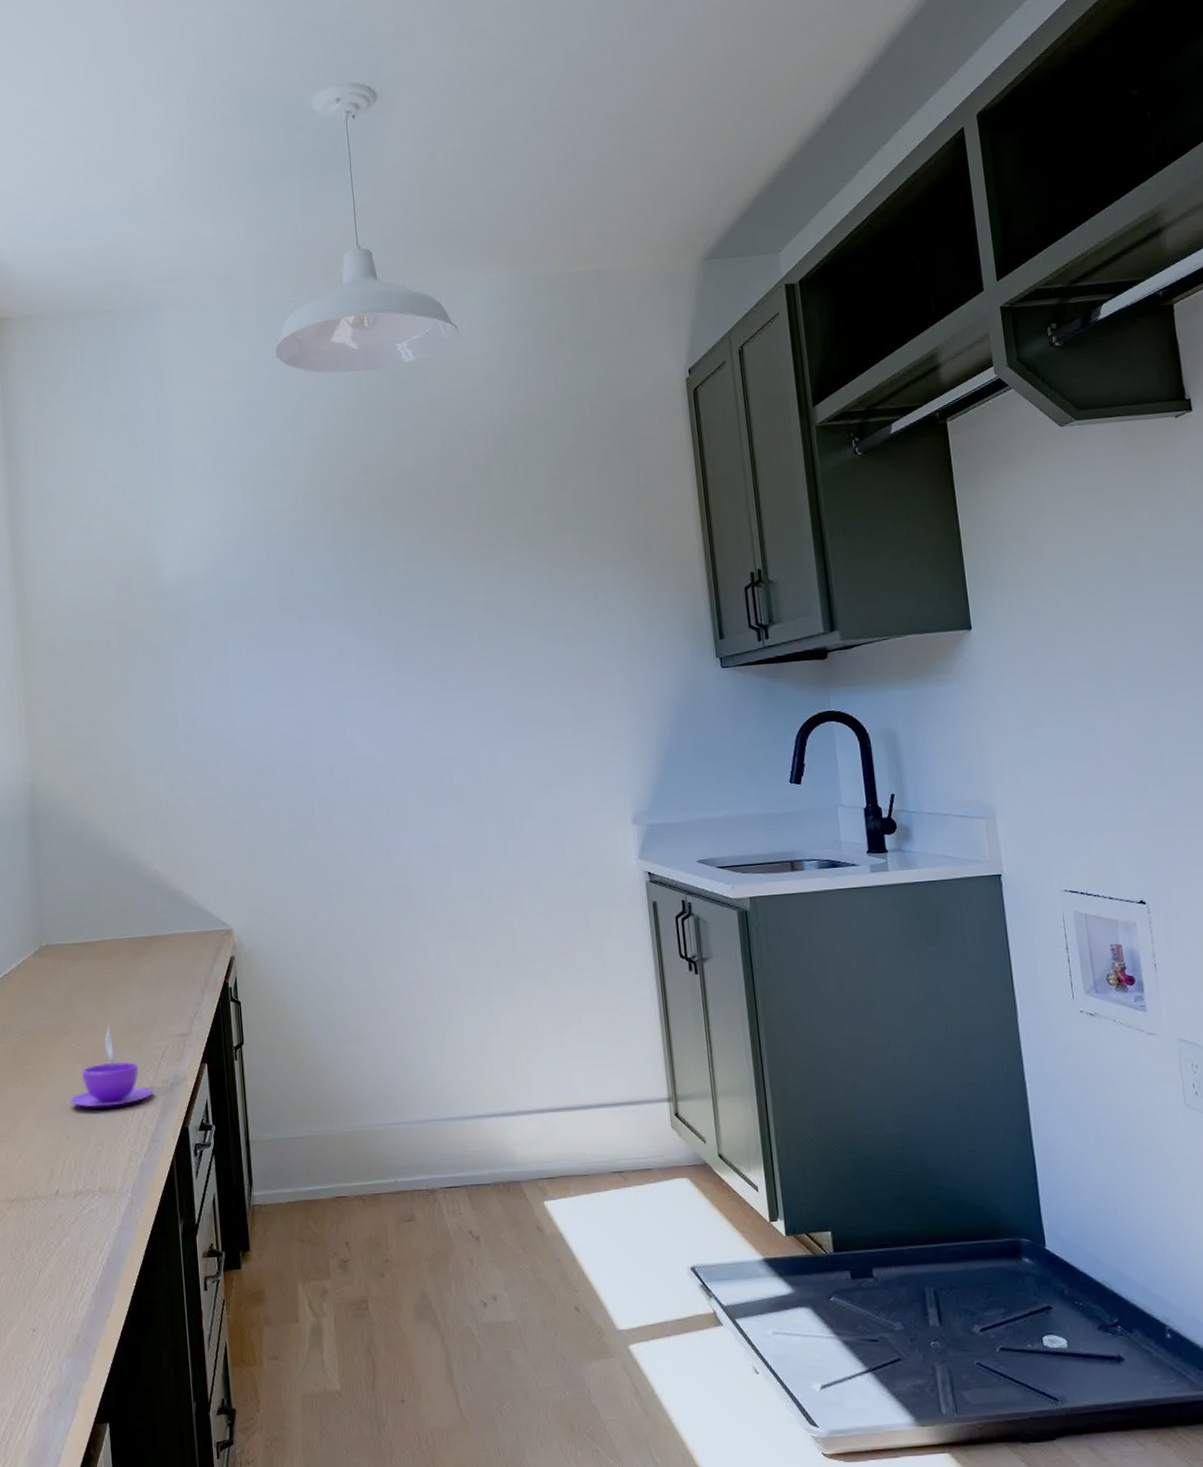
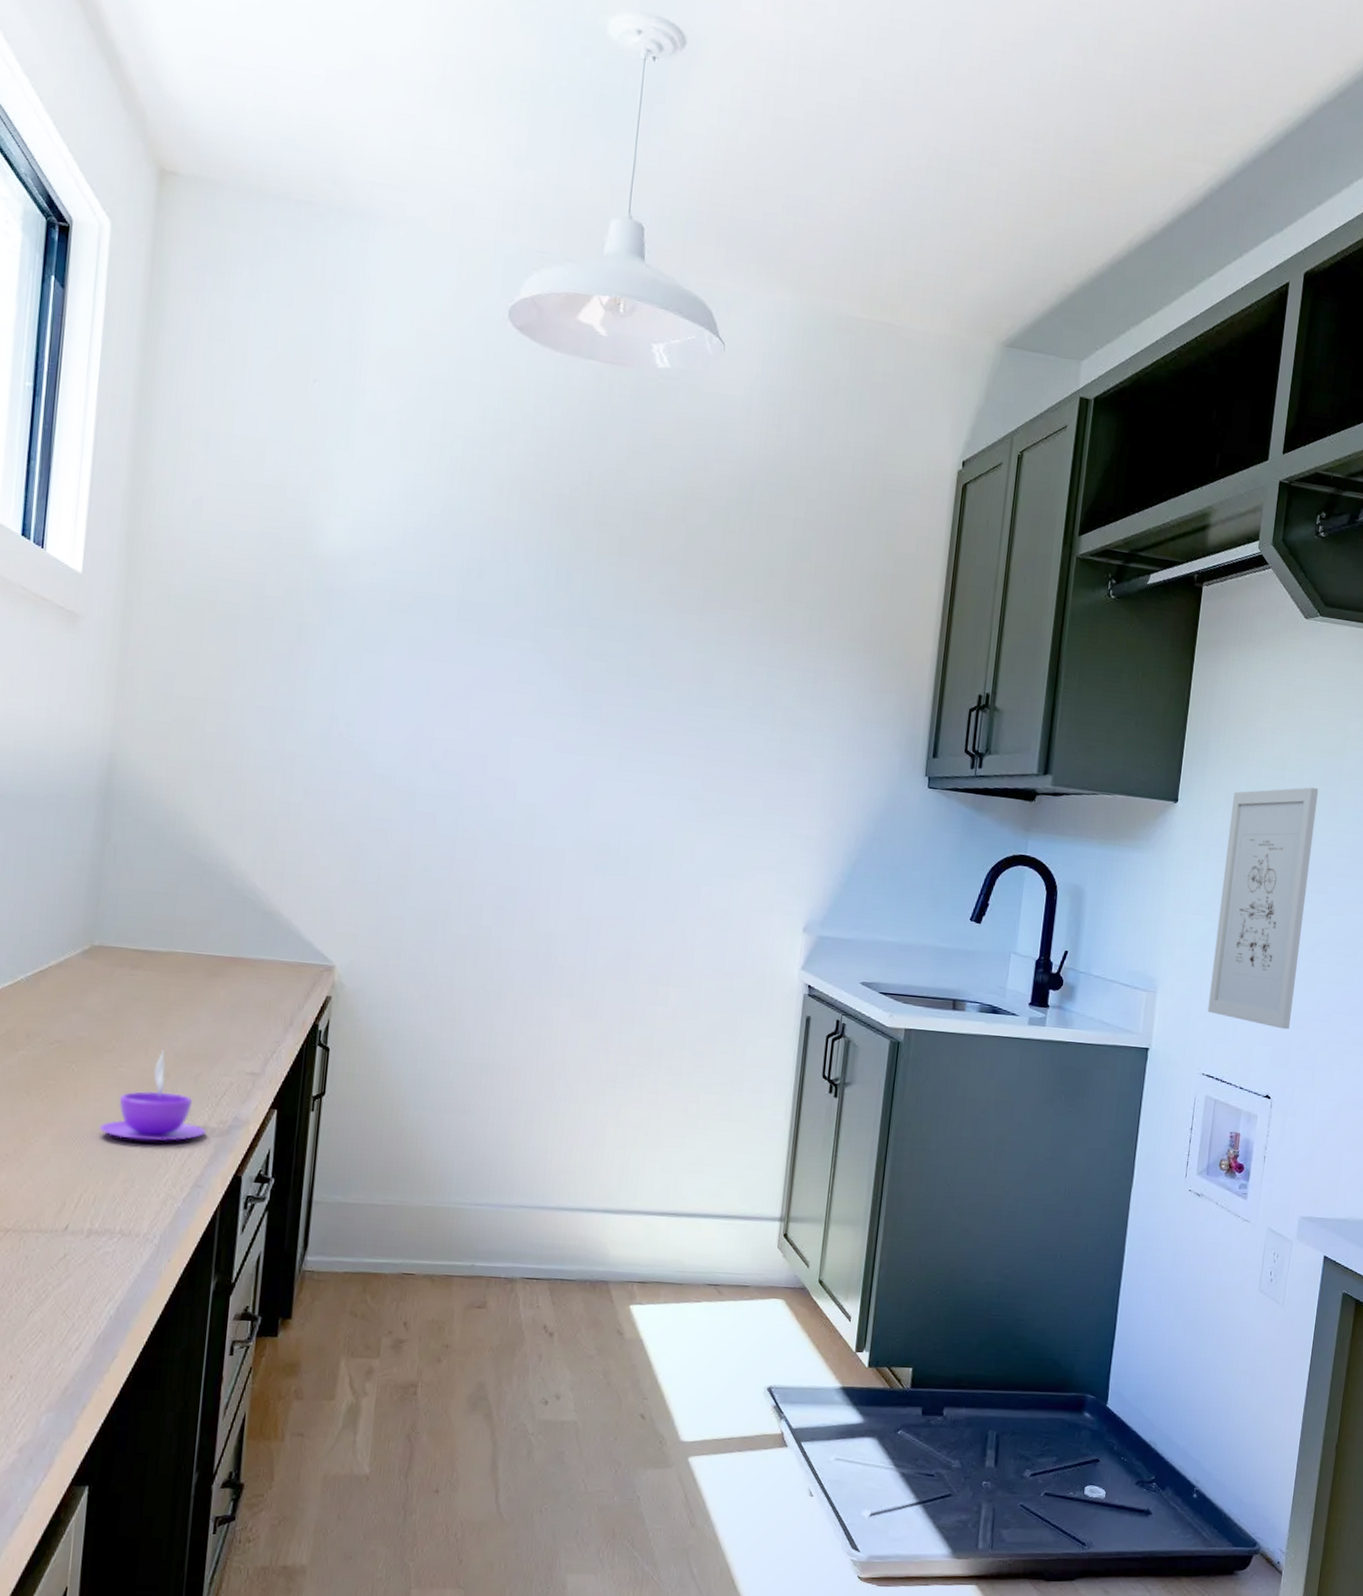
wall art: none [1028,584,1148,831] -> present [1207,787,1319,1030]

